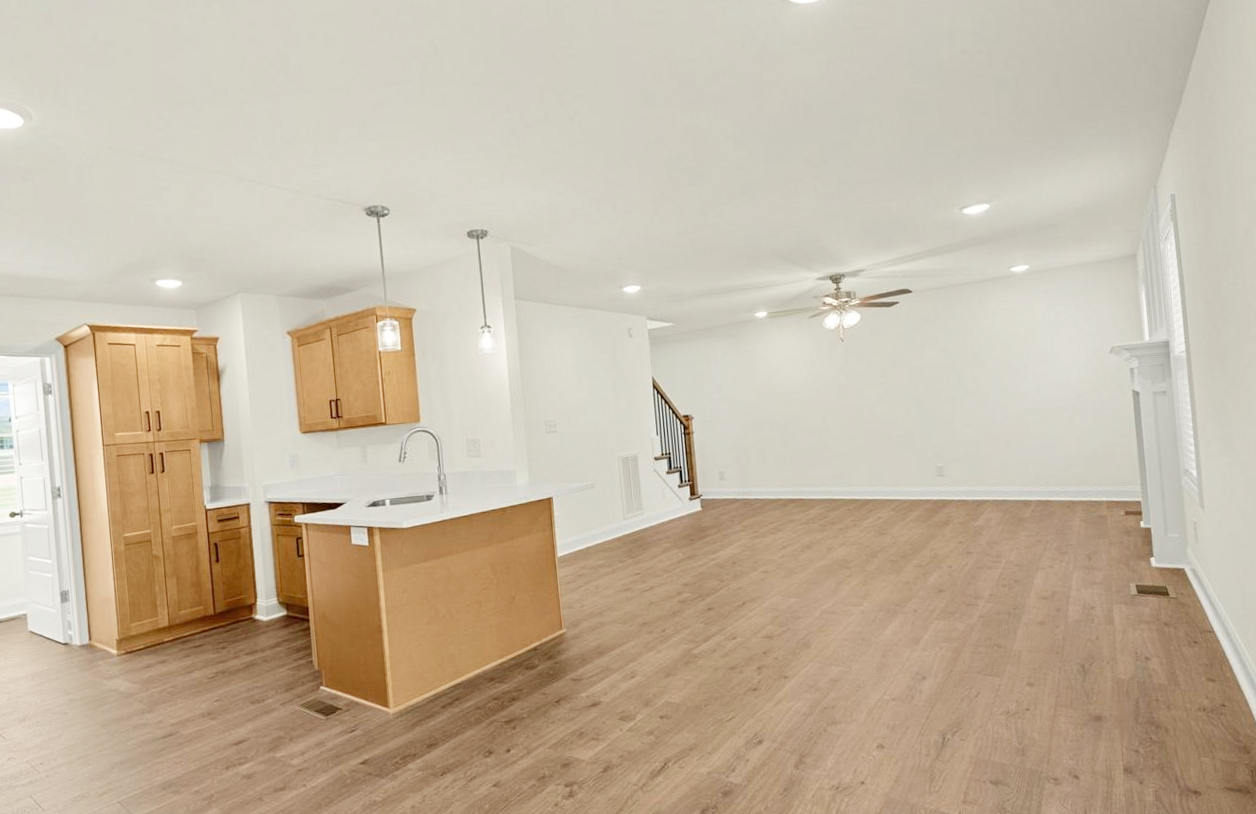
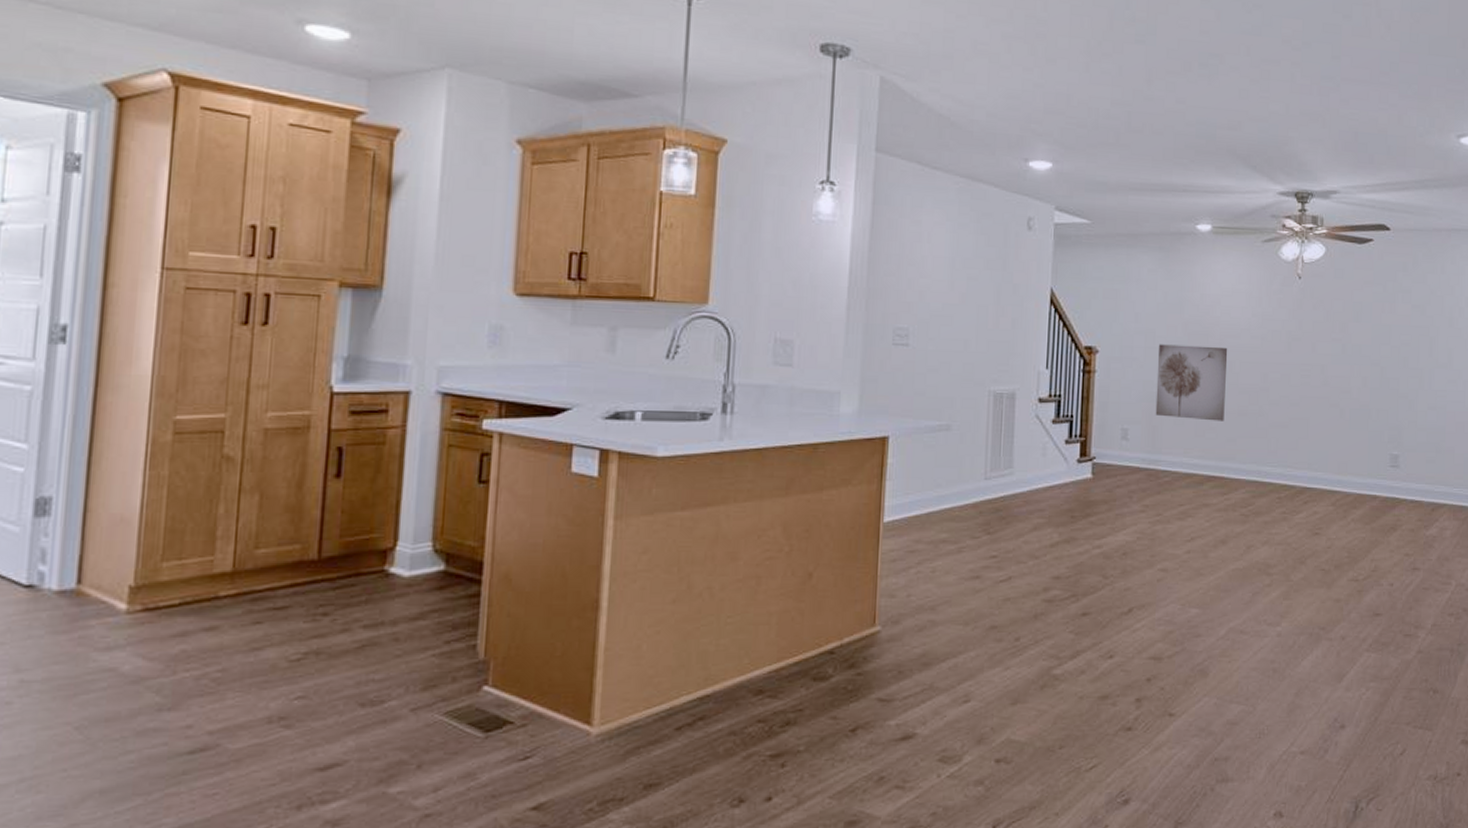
wall art: none [739,401,797,460] -> present [1155,344,1228,421]

